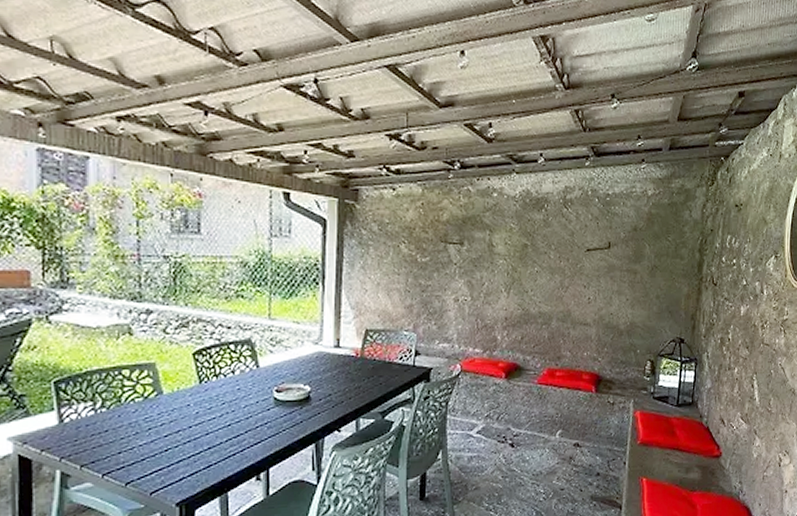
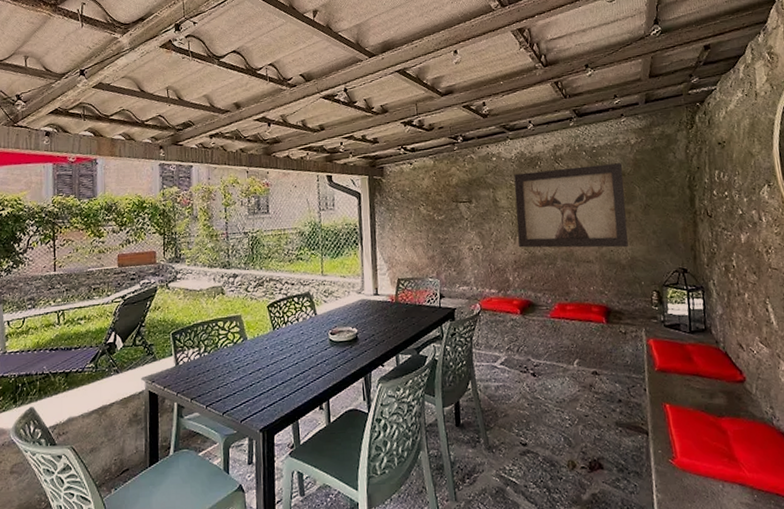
wall art: none [511,215,634,312] -> present [514,163,629,248]

